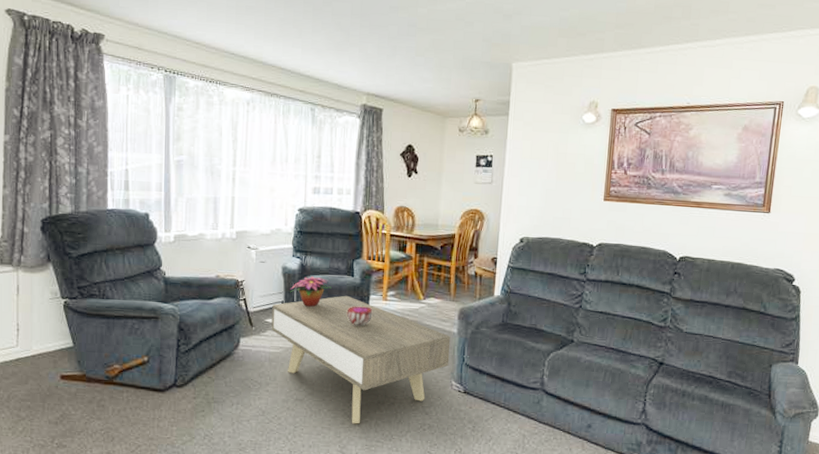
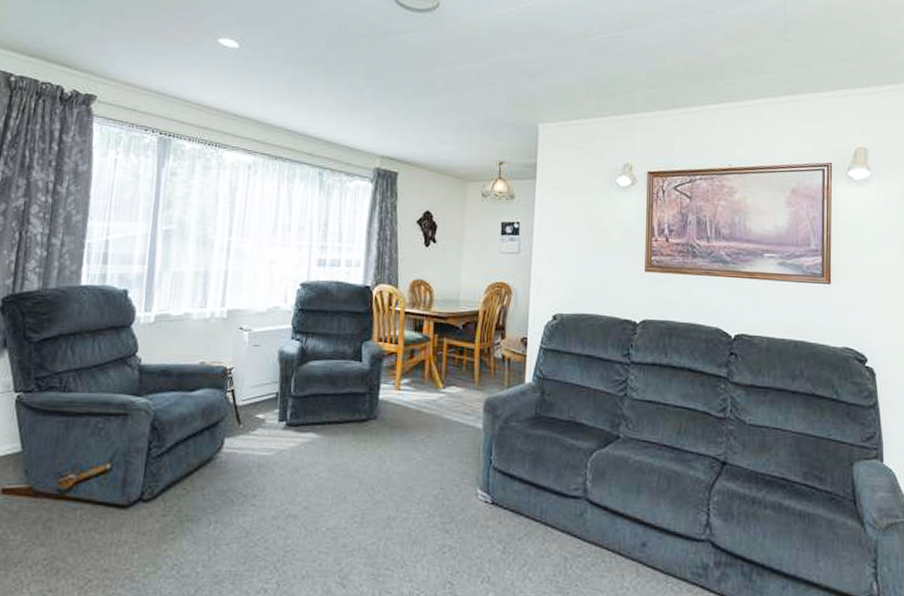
coffee table: present [271,295,451,424] -> none [262,384,475,547]
flower arrangement: present [290,276,332,307] -> none [287,362,336,399]
decorative bowl: present [347,306,373,326] -> none [353,397,383,422]

